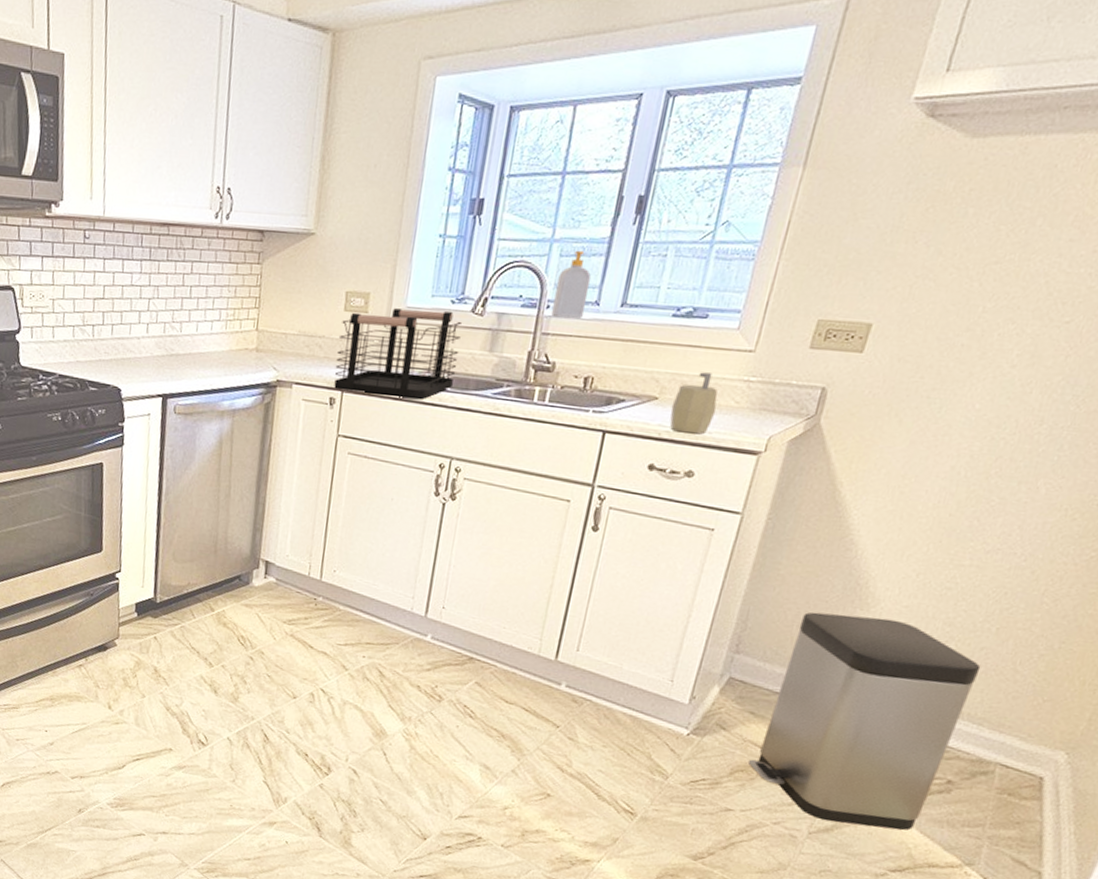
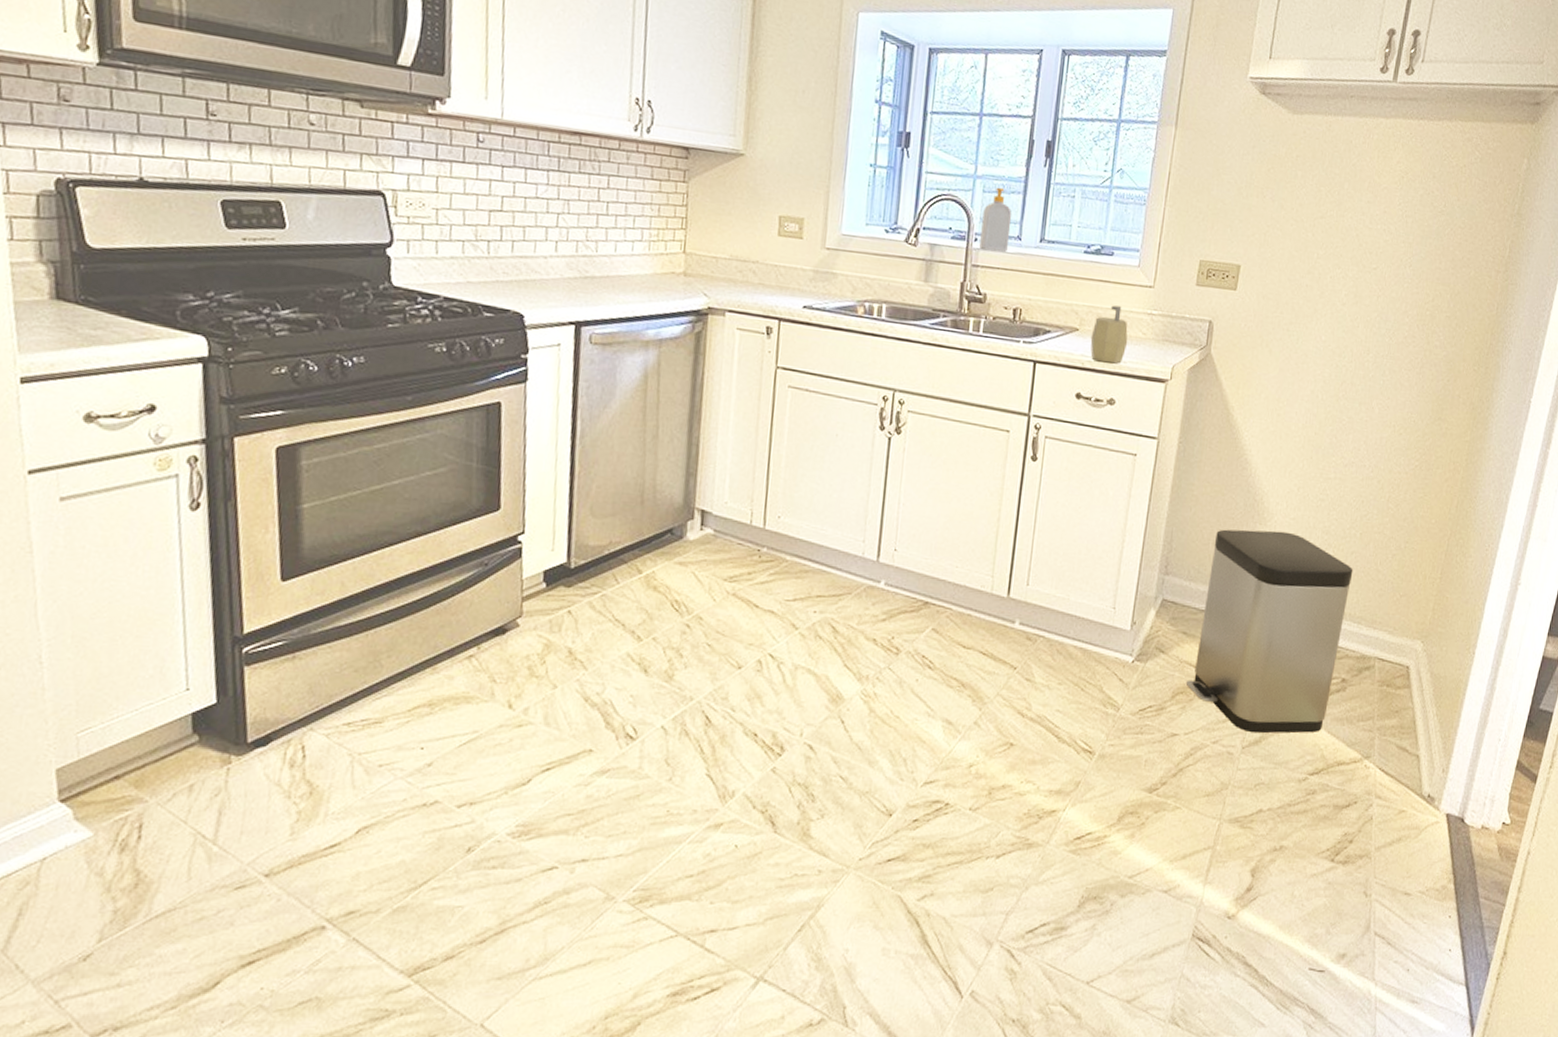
dish rack: present [333,308,461,399] -> none [770,235,896,329]

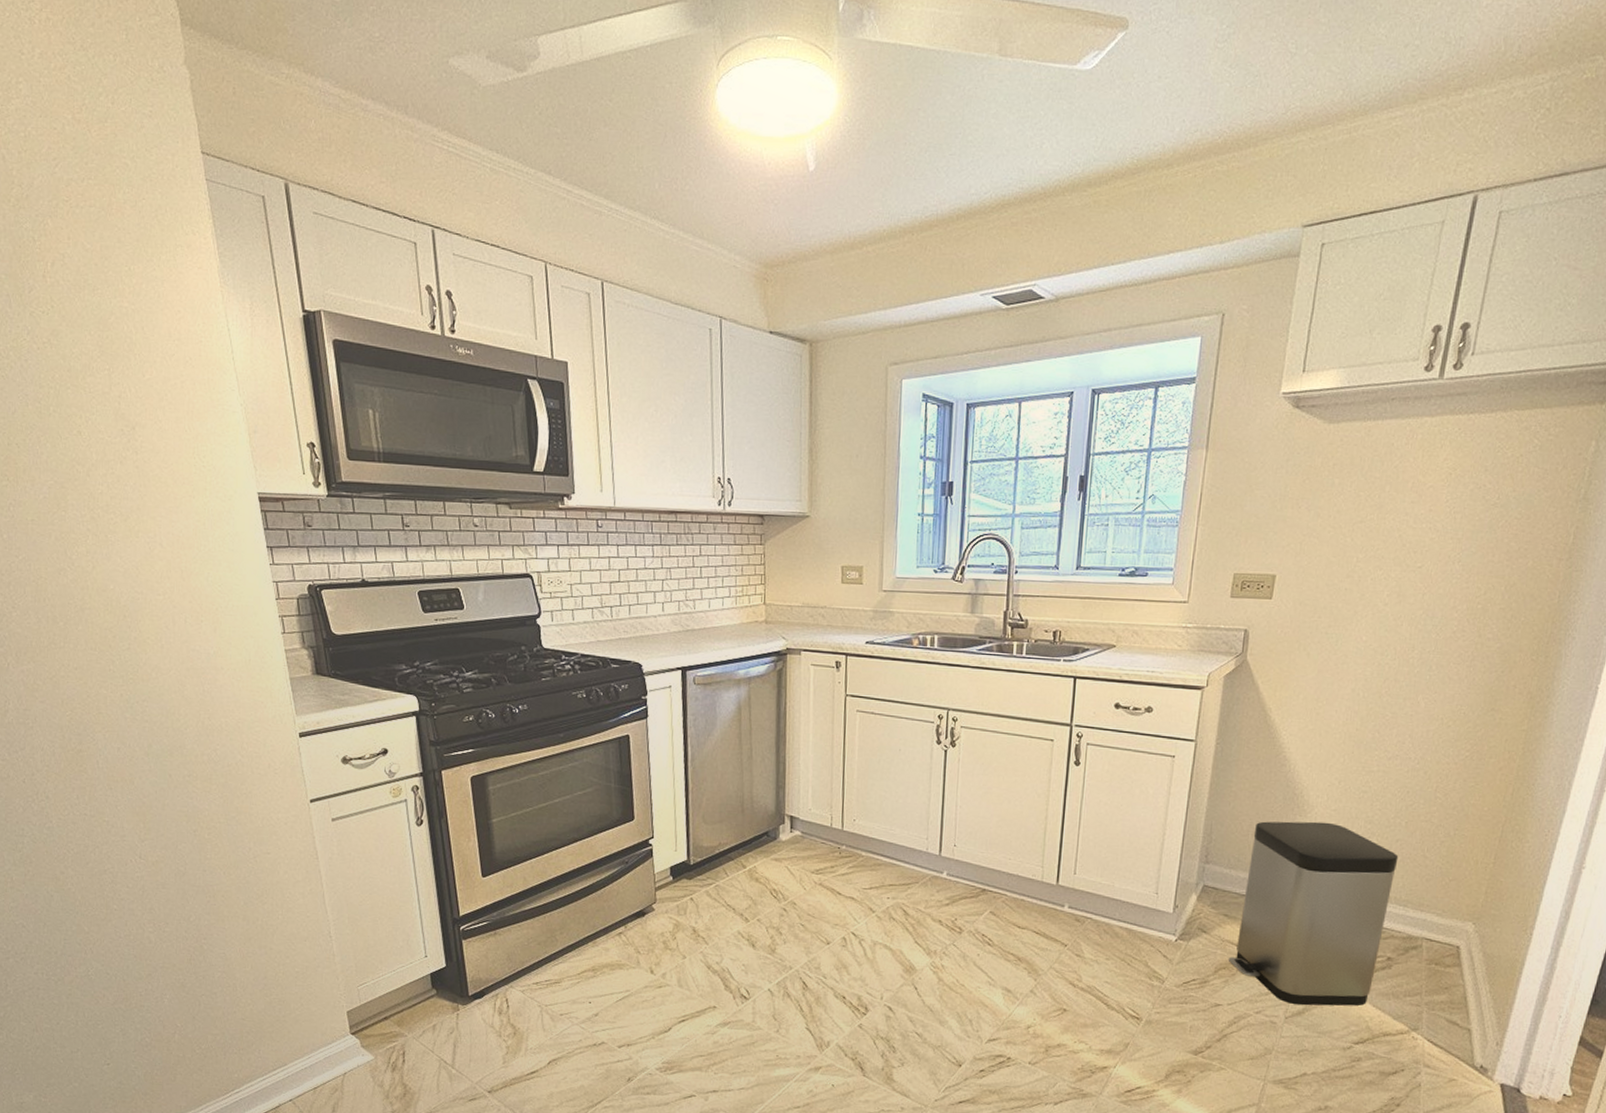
soap bottle: present [979,187,1013,253] -> none [1020,523,1050,582]
soap dispenser: present [1090,305,1128,364] -> none [1127,622,1164,675]

